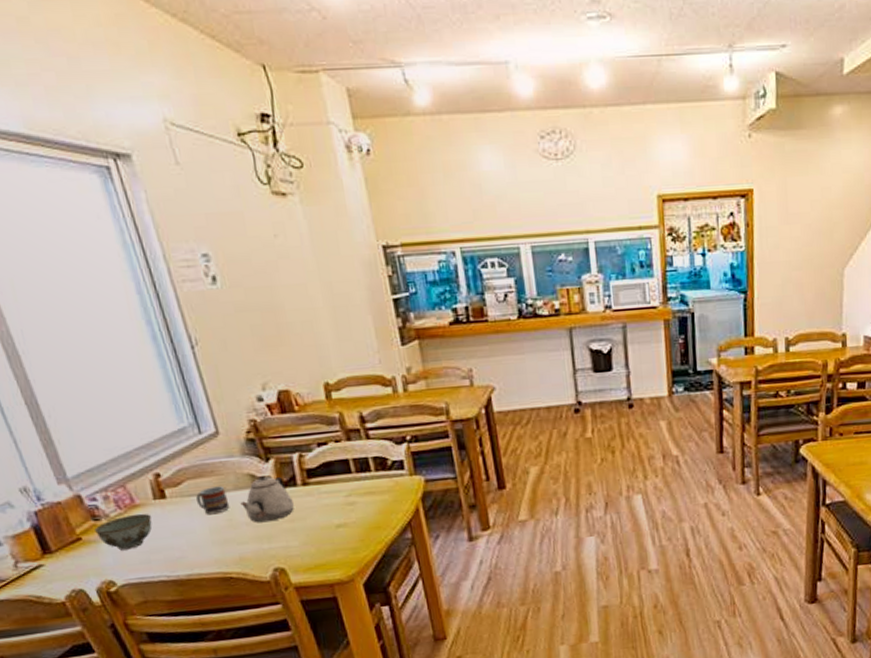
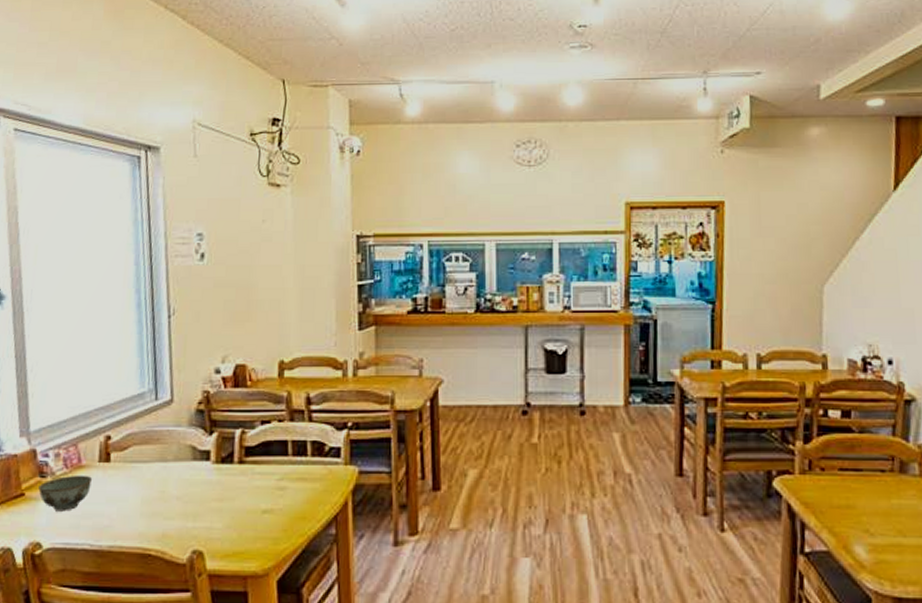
cup: present [196,486,230,515] -> none [137,455,166,484]
teapot: present [240,475,294,523] -> none [176,448,226,499]

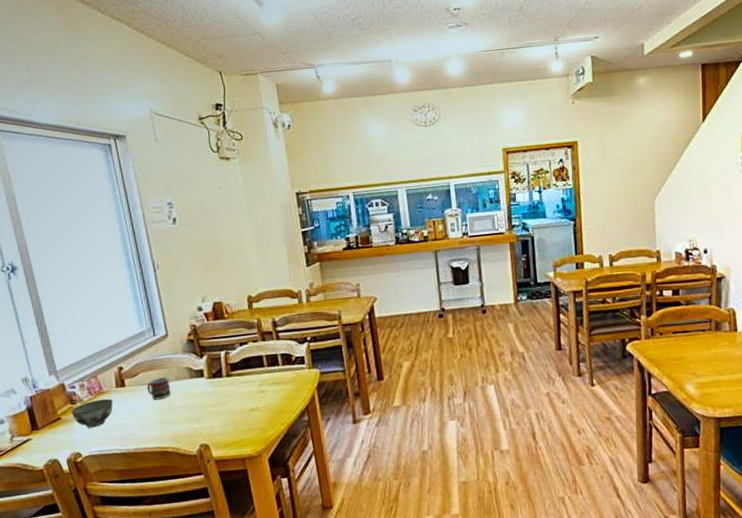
cup: none [137,455,166,484] -> present [147,377,171,400]

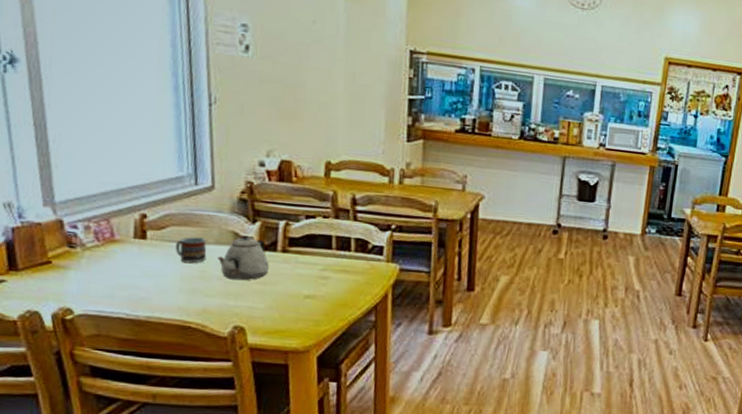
bowl: present [71,398,114,428] -> none [67,248,128,282]
teapot: none [179,368,219,407] -> present [217,235,269,281]

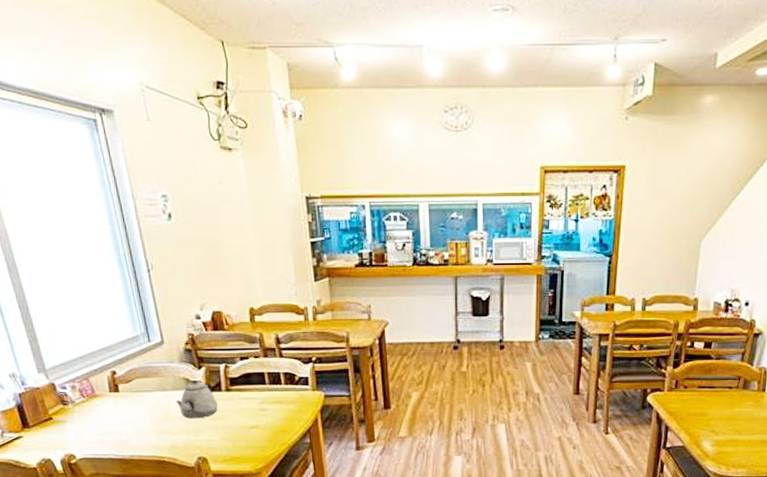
cup: present [176,237,207,264] -> none [142,386,168,409]

